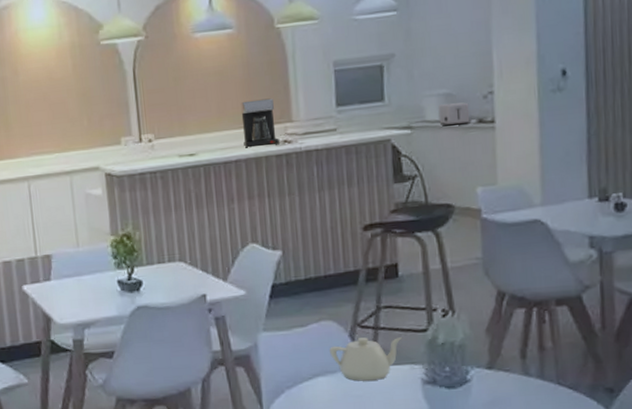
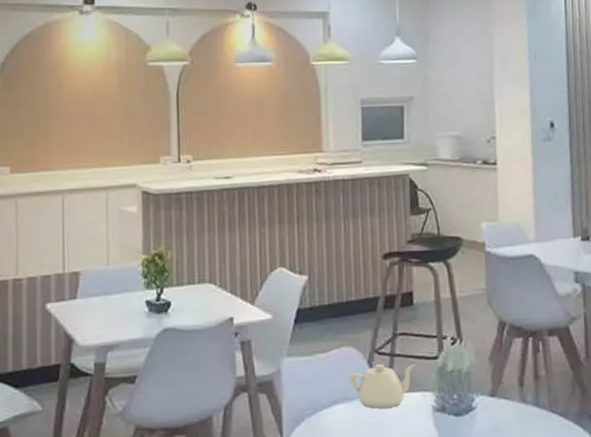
coffee maker: present [240,98,279,148] -> none [276,129,310,174]
toaster: present [438,102,470,126] -> none [450,144,476,166]

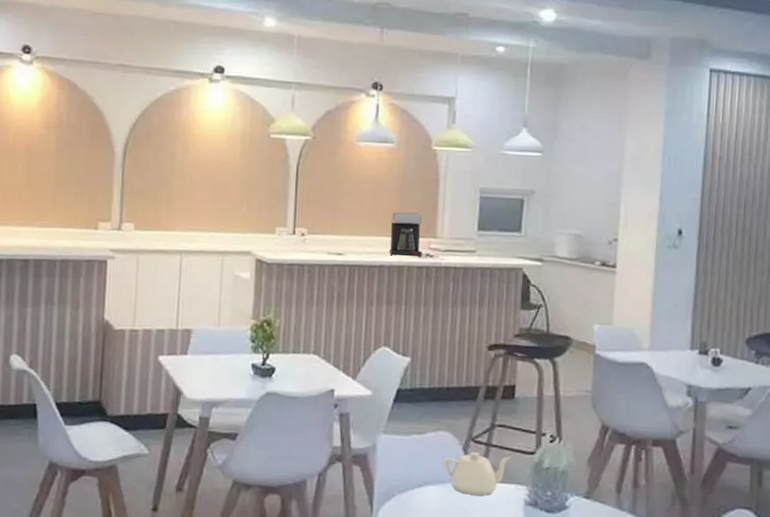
coffee maker: none [276,129,310,174] -> present [389,212,422,257]

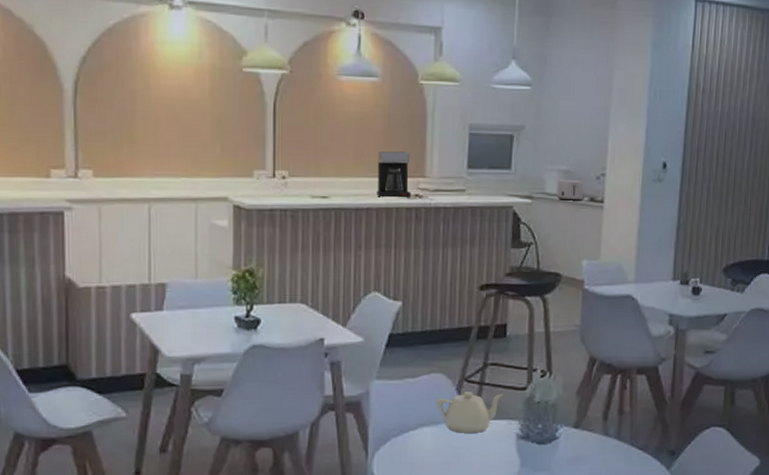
toaster: none [567,243,595,266] -> present [557,179,584,202]

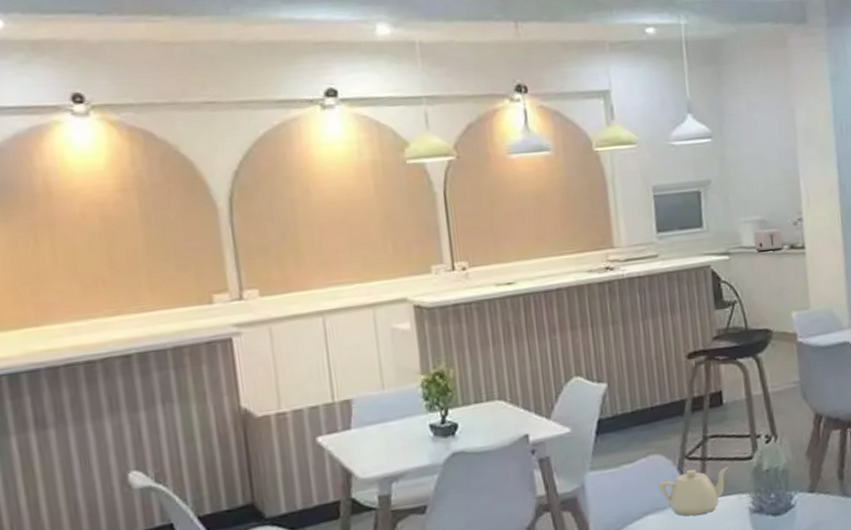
coffee maker: present [377,151,411,198] -> none [560,223,601,276]

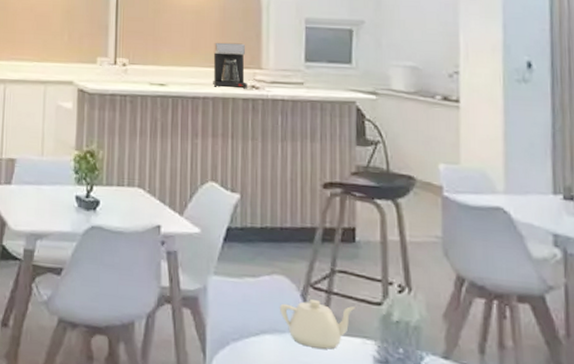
coffee maker: none [560,223,601,276] -> present [213,42,247,89]
toaster: present [753,228,783,252] -> none [404,75,435,100]

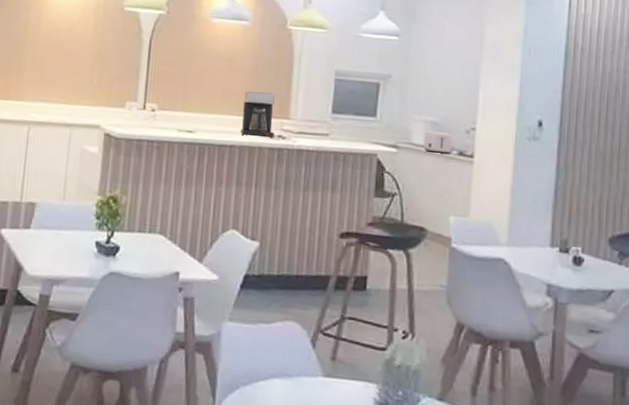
teapot: present [279,298,357,350] -> none [289,344,362,393]
toaster: none [404,75,435,100] -> present [423,130,453,155]

